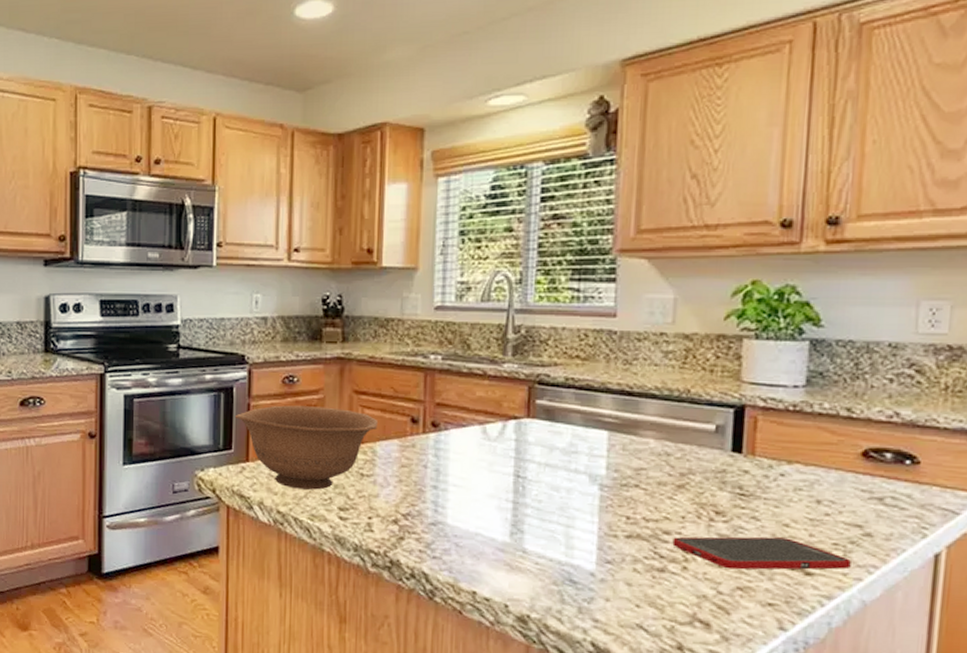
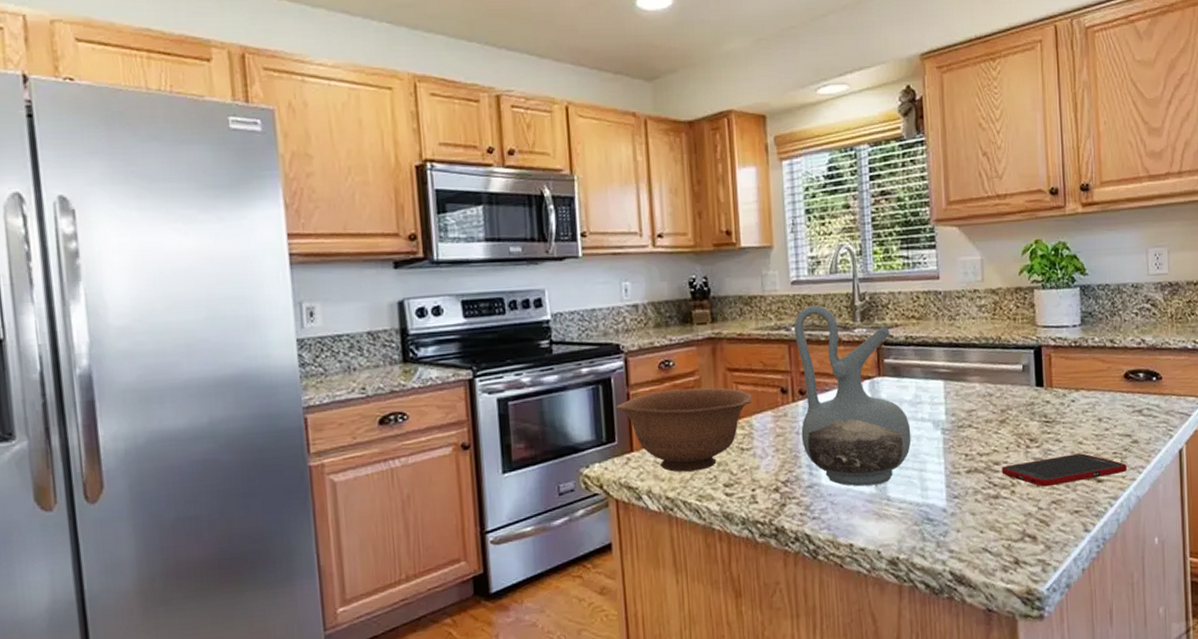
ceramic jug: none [429,334,561,534] -> present [794,305,911,487]

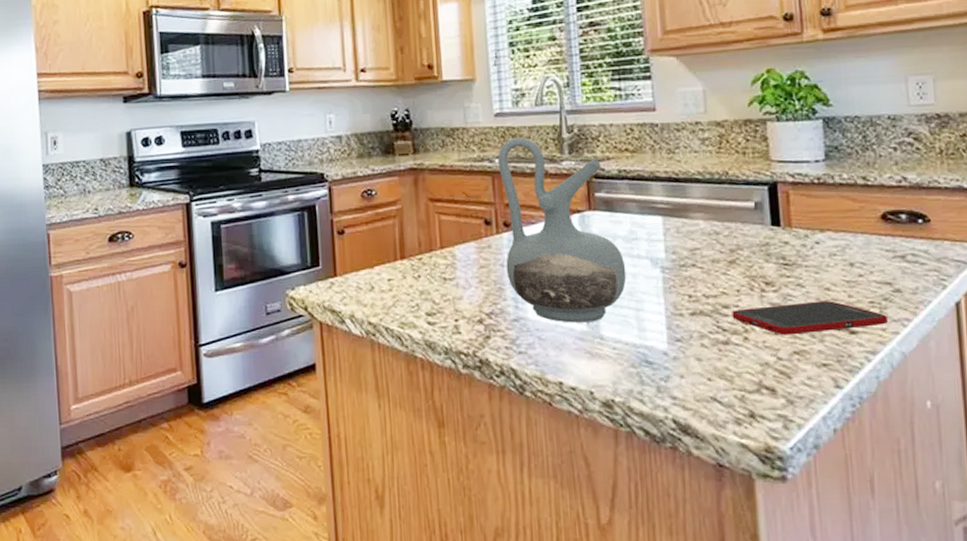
bowl: present [616,387,751,473] -> none [320,216,454,299]

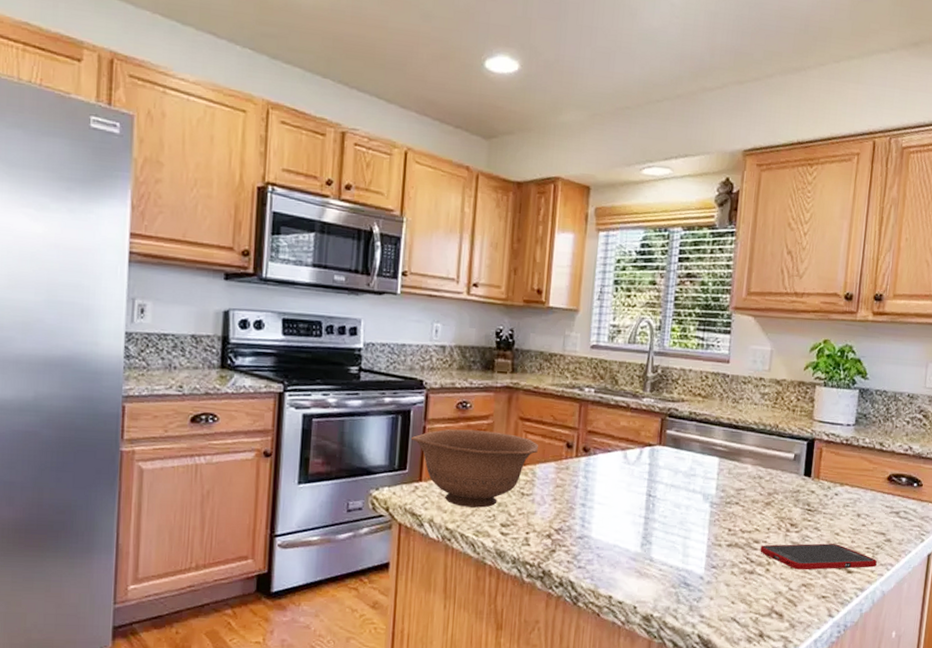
bowl: none [320,216,454,299] -> present [412,428,538,508]
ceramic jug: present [497,137,627,323] -> none [579,370,682,545]

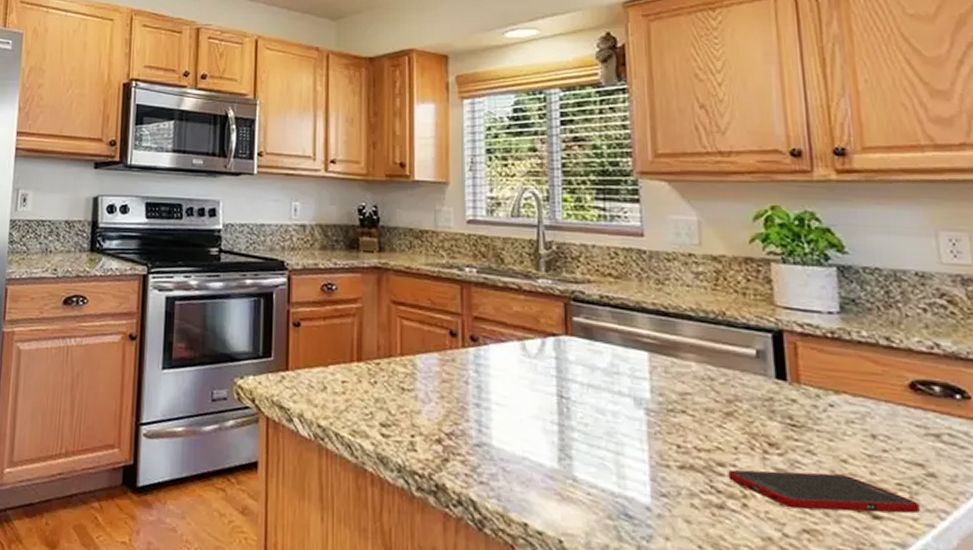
bowl: present [412,428,538,508] -> none [275,313,416,404]

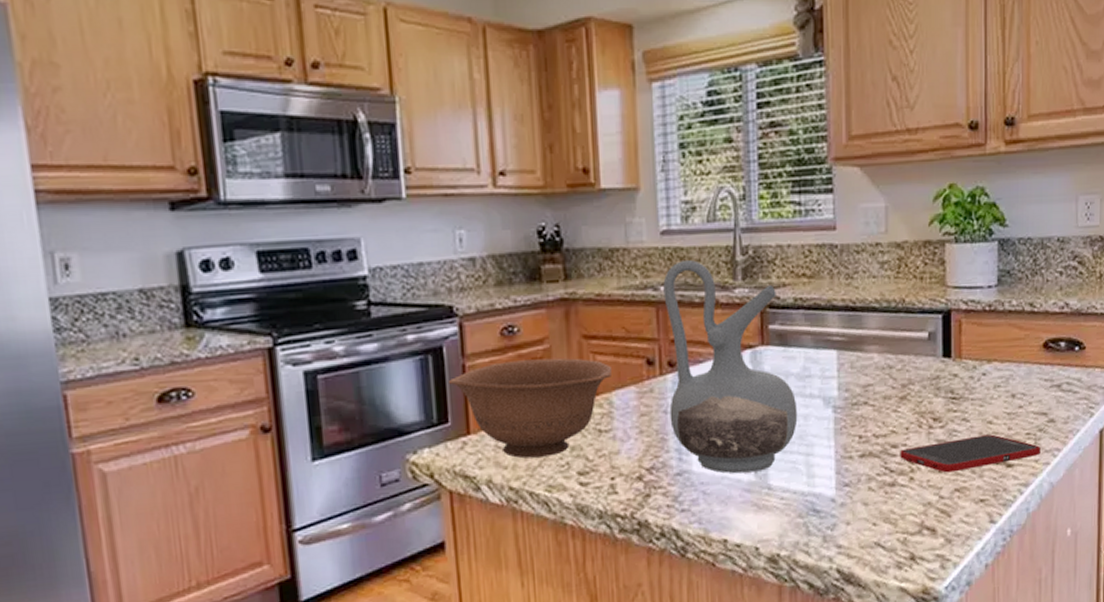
bowl: none [275,313,416,404] -> present [449,358,611,459]
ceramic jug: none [468,248,605,460] -> present [663,260,798,474]

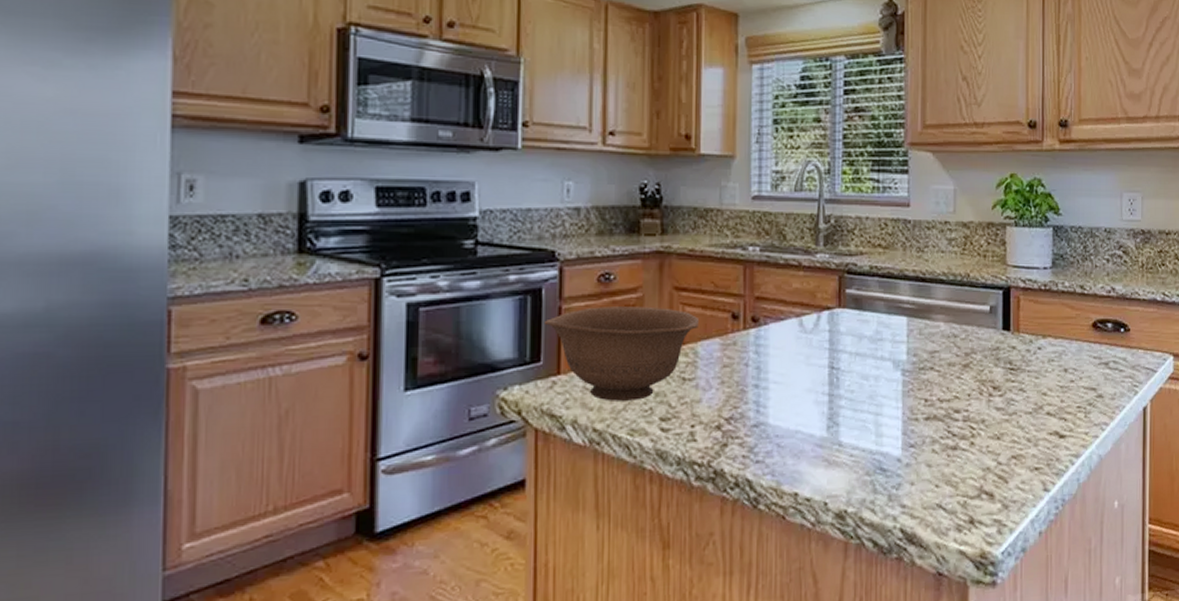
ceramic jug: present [663,260,798,474] -> none [750,225,869,429]
cell phone: present [900,434,1041,473] -> none [962,405,1090,440]

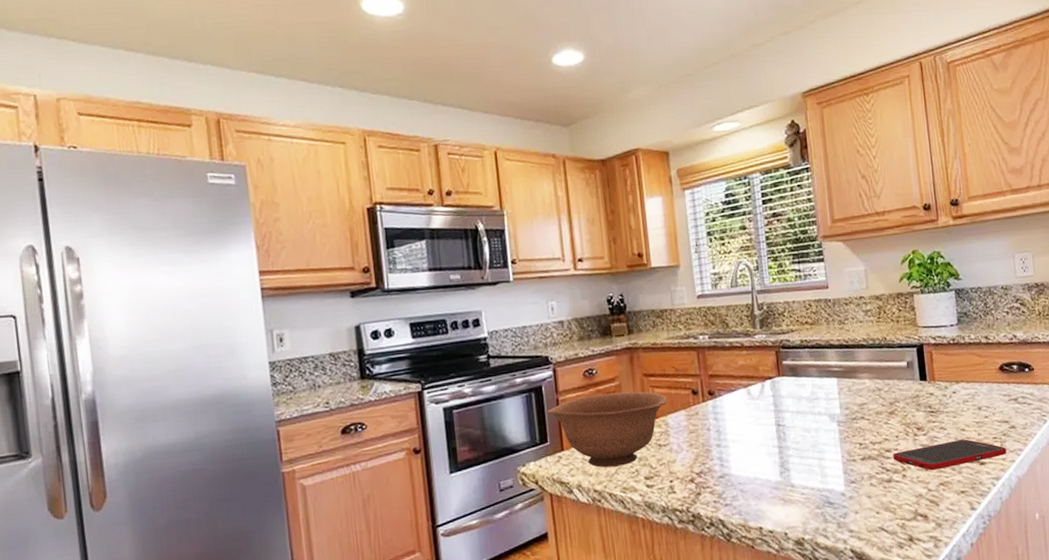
cell phone: none [962,405,1090,440] -> present [893,439,1007,471]

